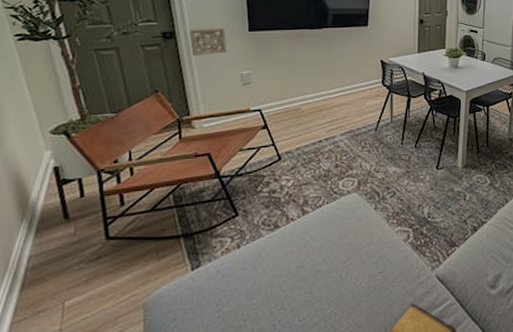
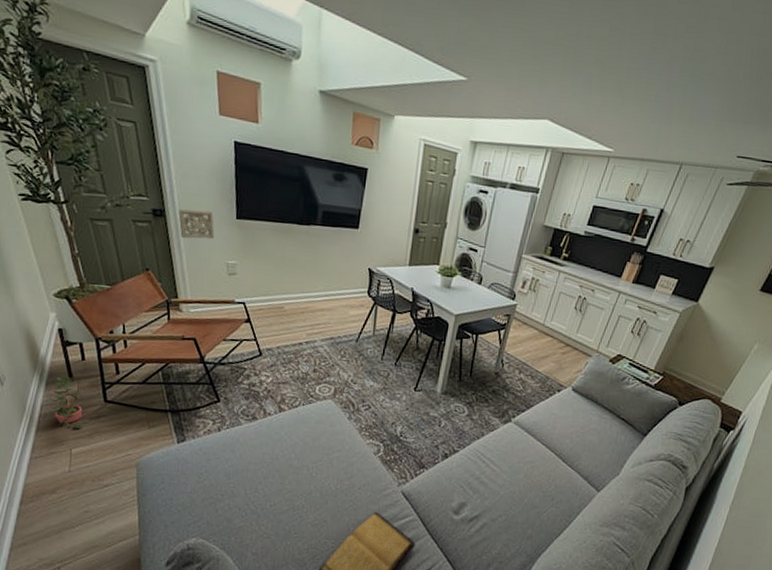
potted plant: none [30,218,82,279] -> present [42,376,84,430]

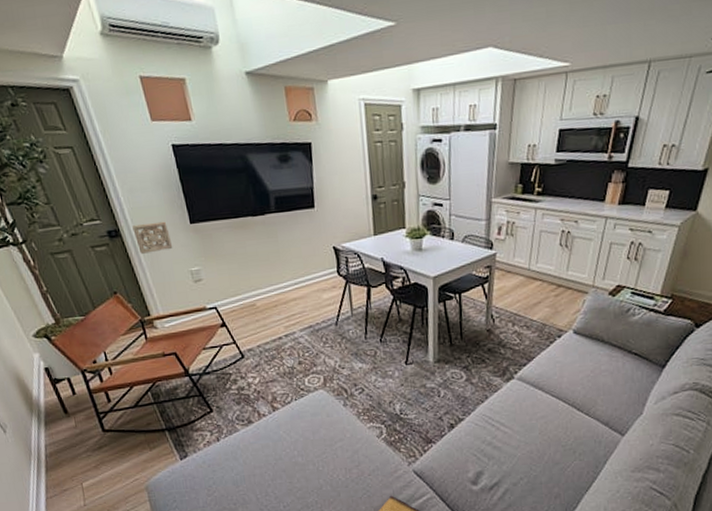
potted plant: present [42,376,84,430] -> none [45,413,88,464]

